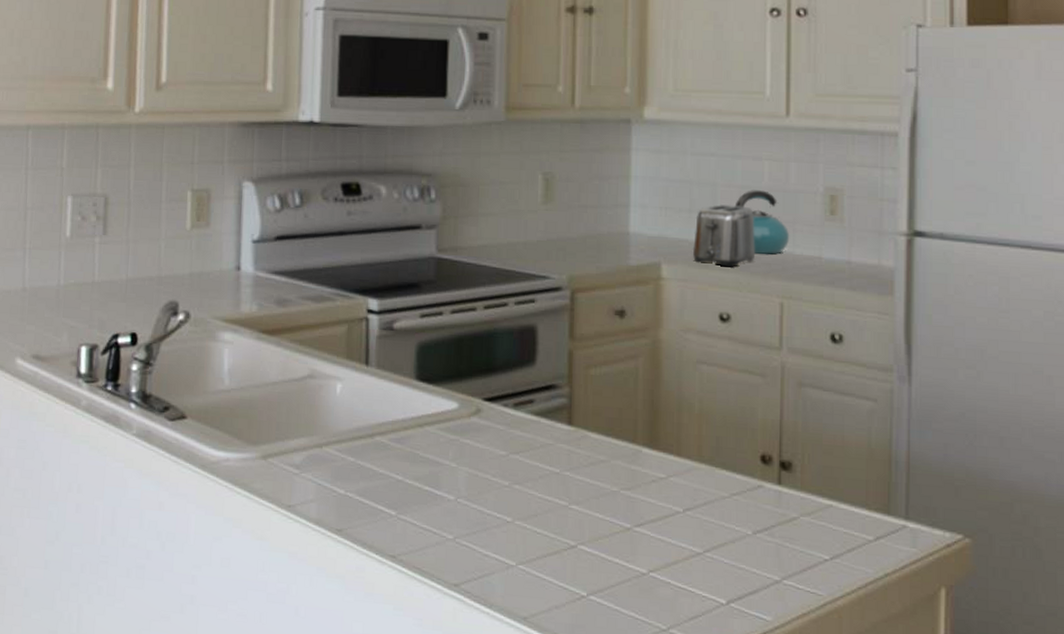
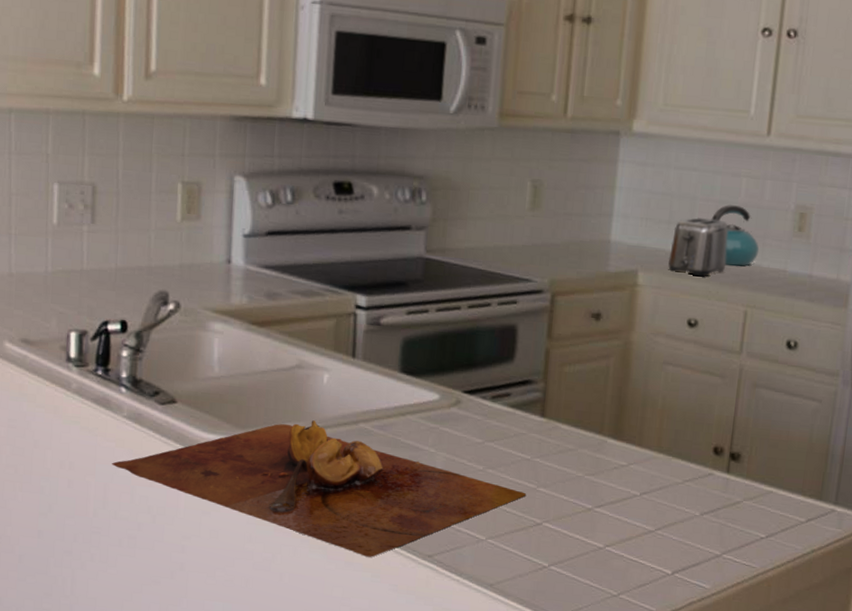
cutting board: none [120,434,558,587] -> present [112,420,527,557]

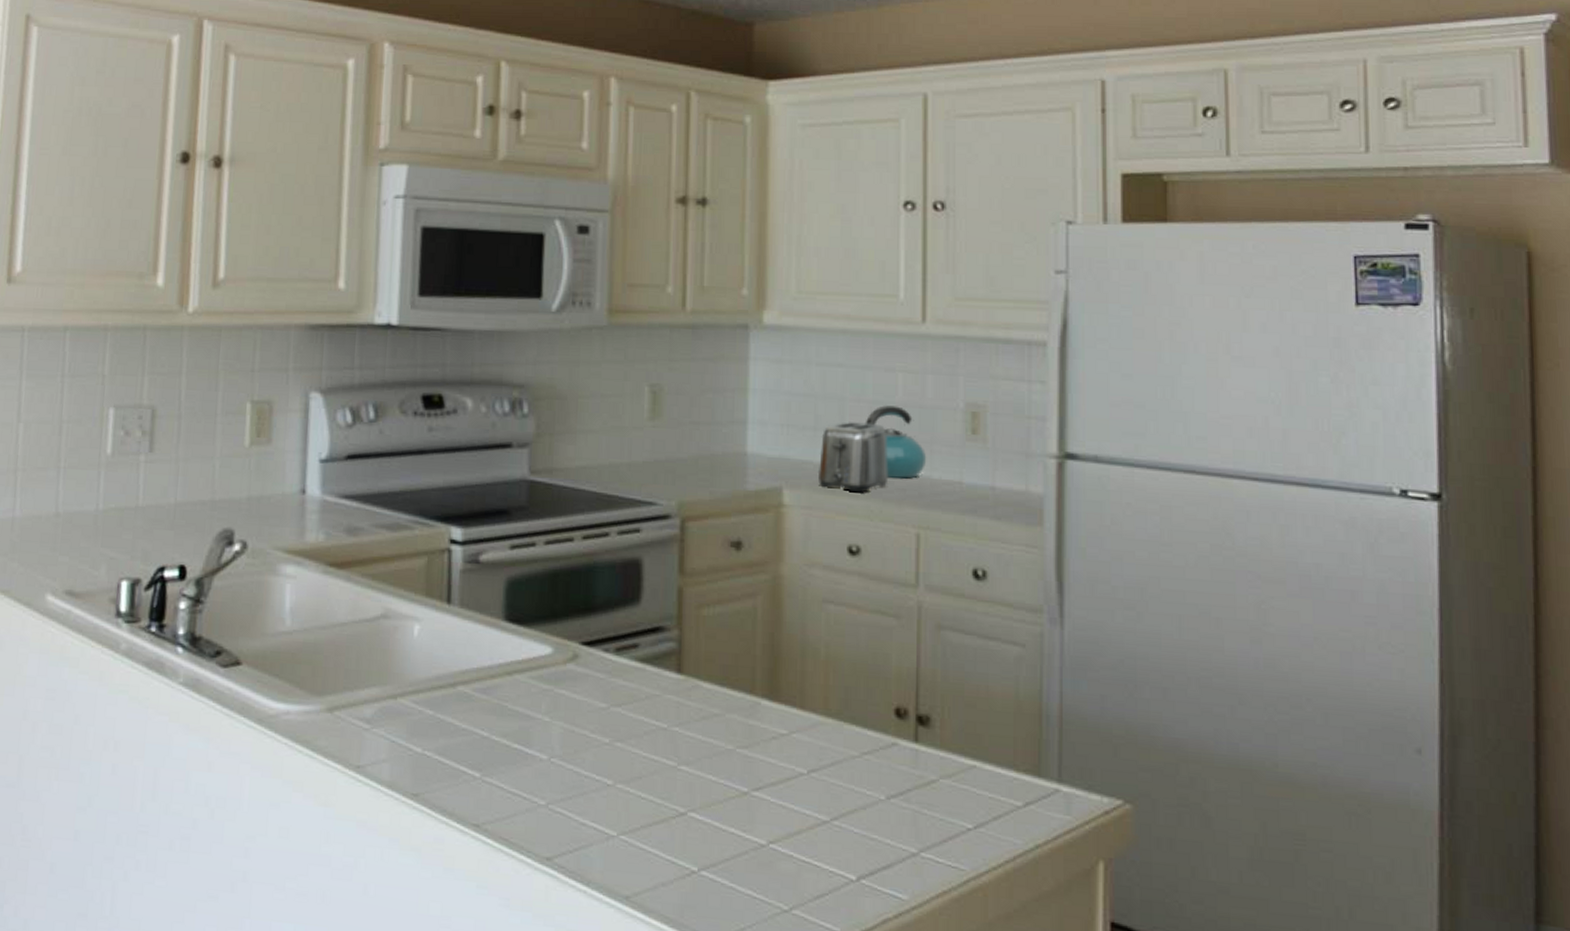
cutting board: present [112,420,527,557] -> none [164,683,665,861]

